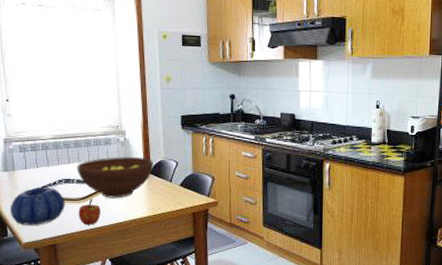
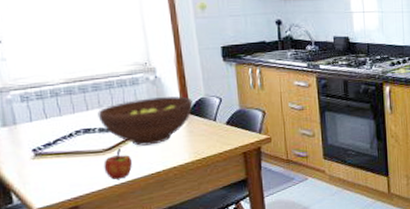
decorative bowl: present [10,186,65,225] -> none [13,140,87,188]

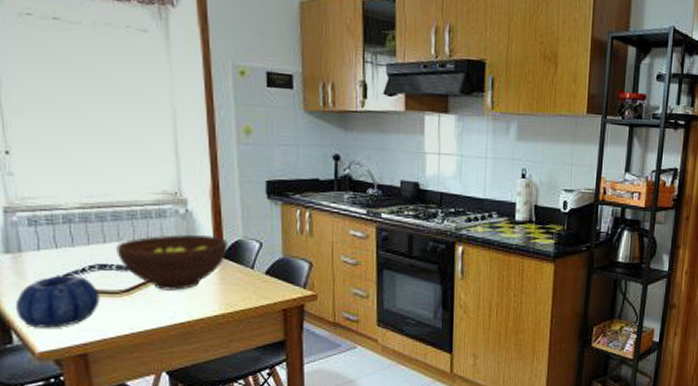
decorative bowl: none [13,140,87,188] -> present [15,274,100,328]
apple: present [104,149,132,180] -> none [120,291,152,327]

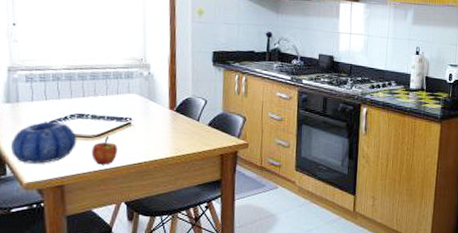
fruit bowl: present [116,235,228,290] -> none [92,92,180,137]
apple: none [120,291,152,327] -> present [91,136,117,165]

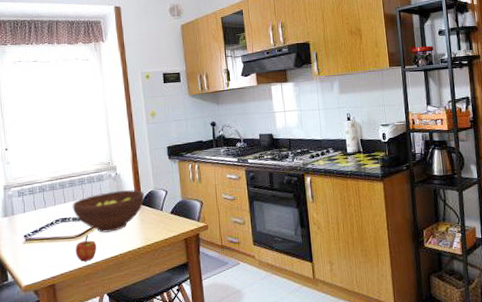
decorative bowl: present [10,121,77,164] -> none [10,227,63,268]
fruit bowl: none [92,92,180,137] -> present [72,190,145,233]

